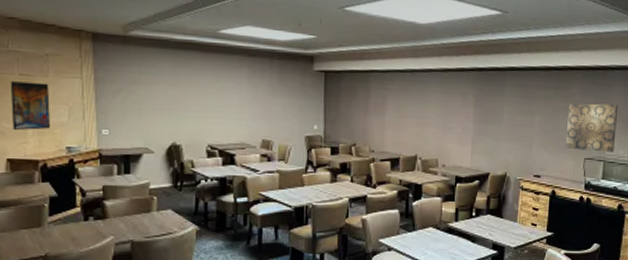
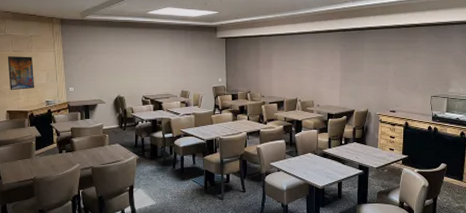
wall art: present [565,103,619,153] -> none [415,52,458,91]

